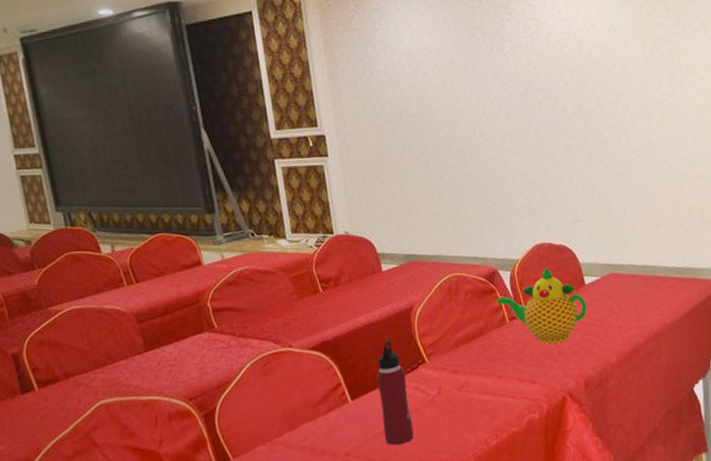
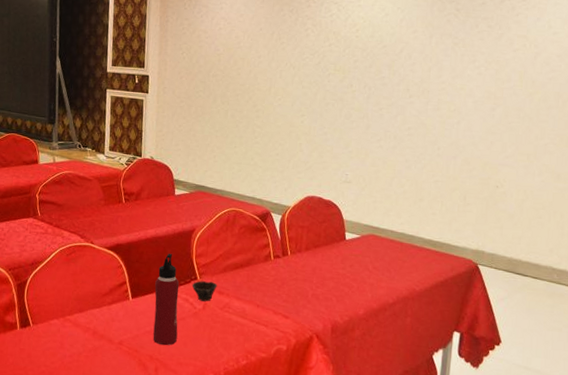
cup: none [420,361,450,386] -> present [192,281,217,302]
teapot: present [497,267,587,344] -> none [266,217,344,287]

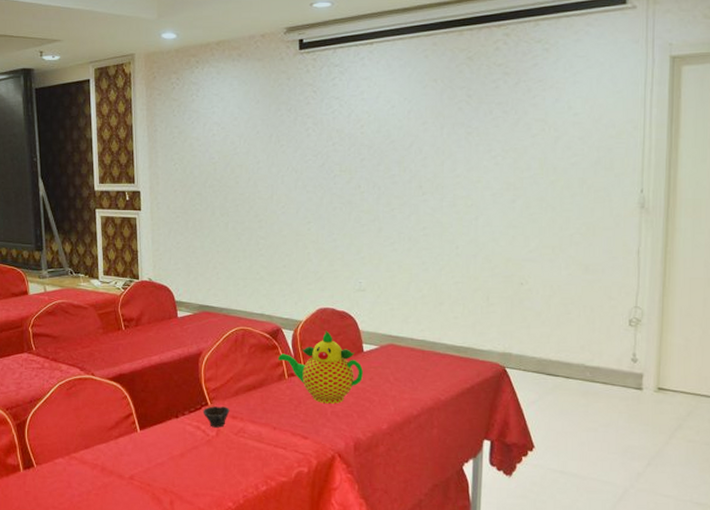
water bottle: present [153,253,180,346] -> none [163,379,191,477]
teapot: none [266,217,344,287] -> present [278,330,363,404]

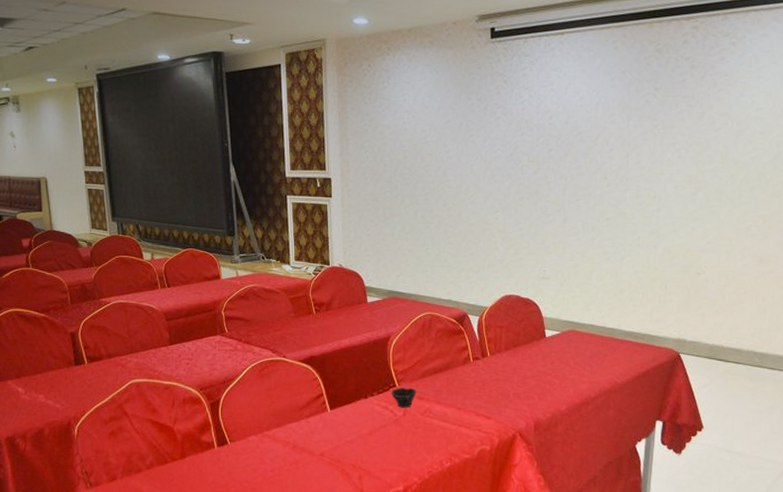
teapot: present [278,330,363,404] -> none [464,316,545,386]

